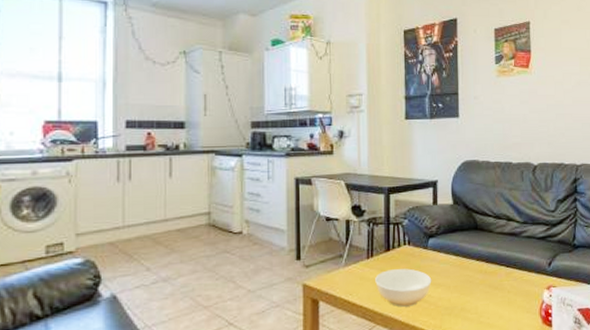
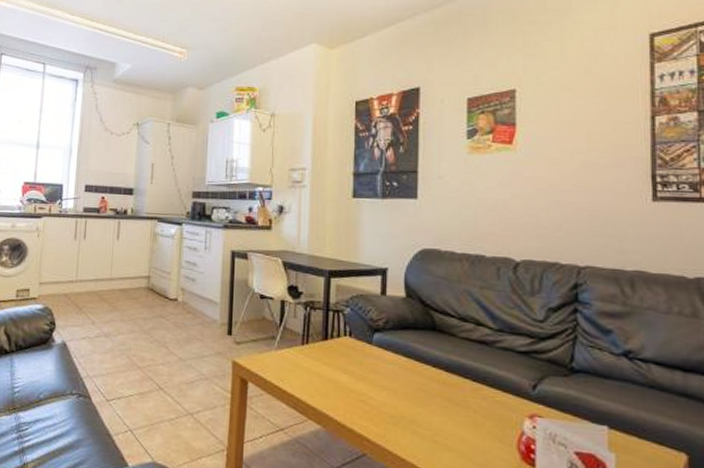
bowl: present [375,268,432,307] -> none [309,361,376,406]

